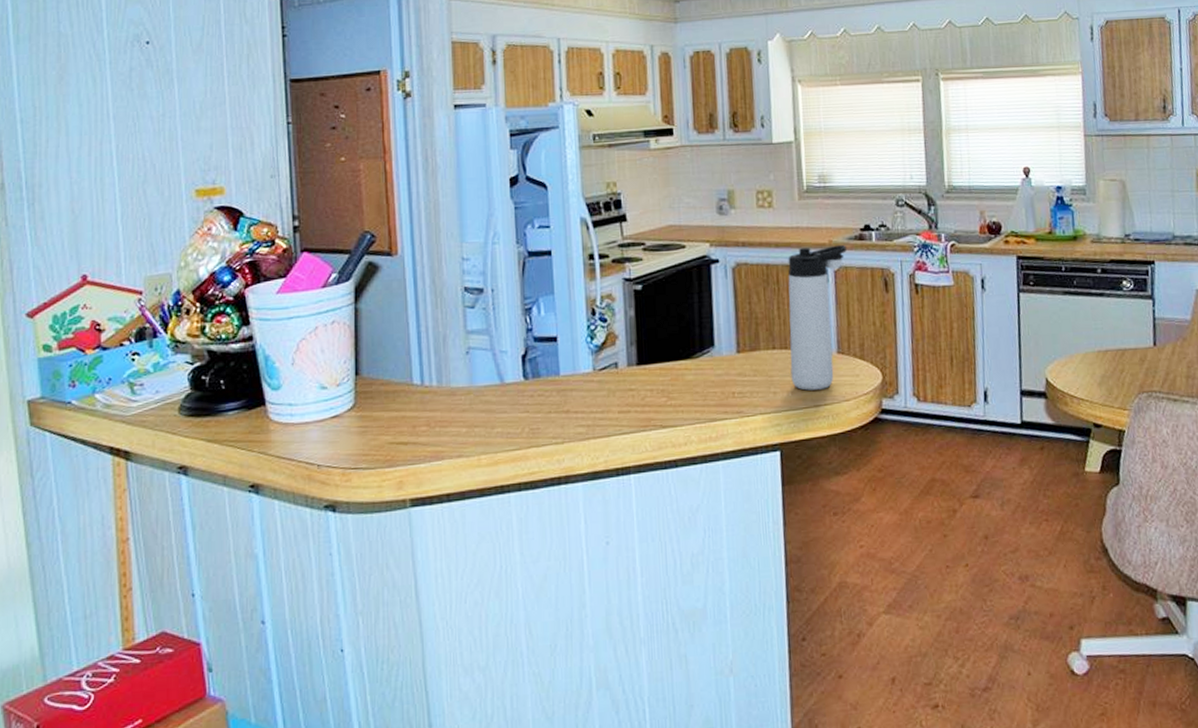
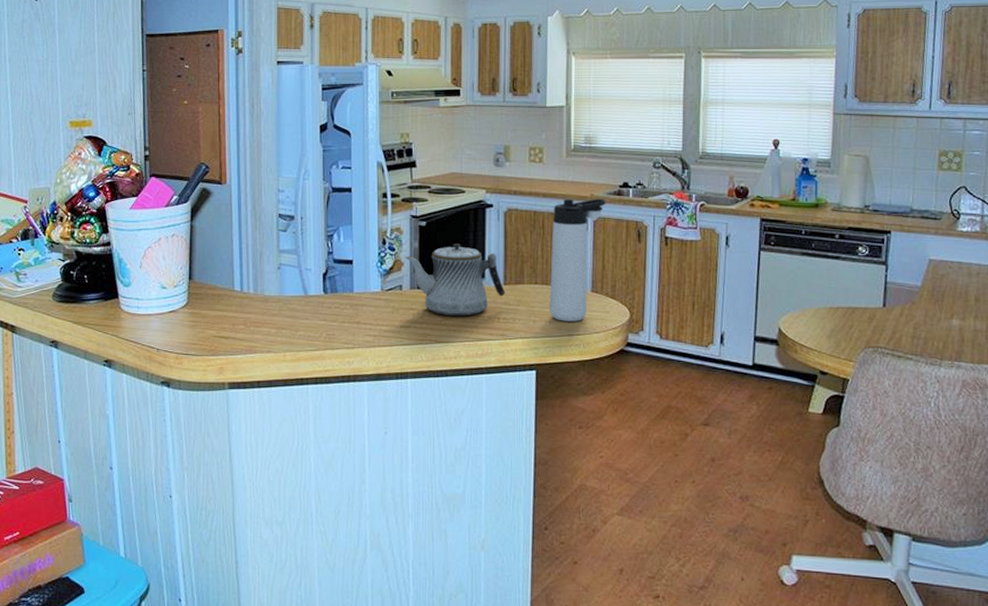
teapot: none [619,308,739,395] -> present [405,244,505,317]

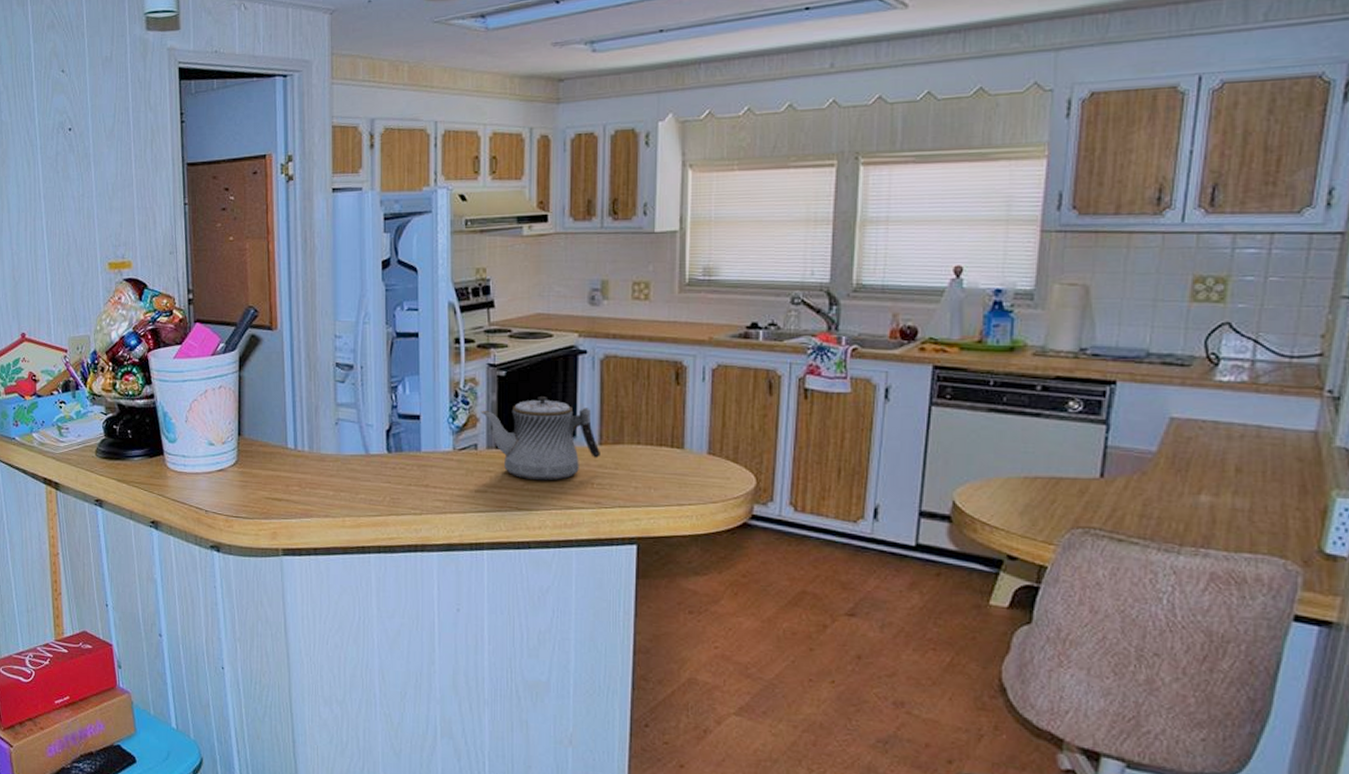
thermos bottle: present [549,198,606,322] -> none [655,342,728,489]

